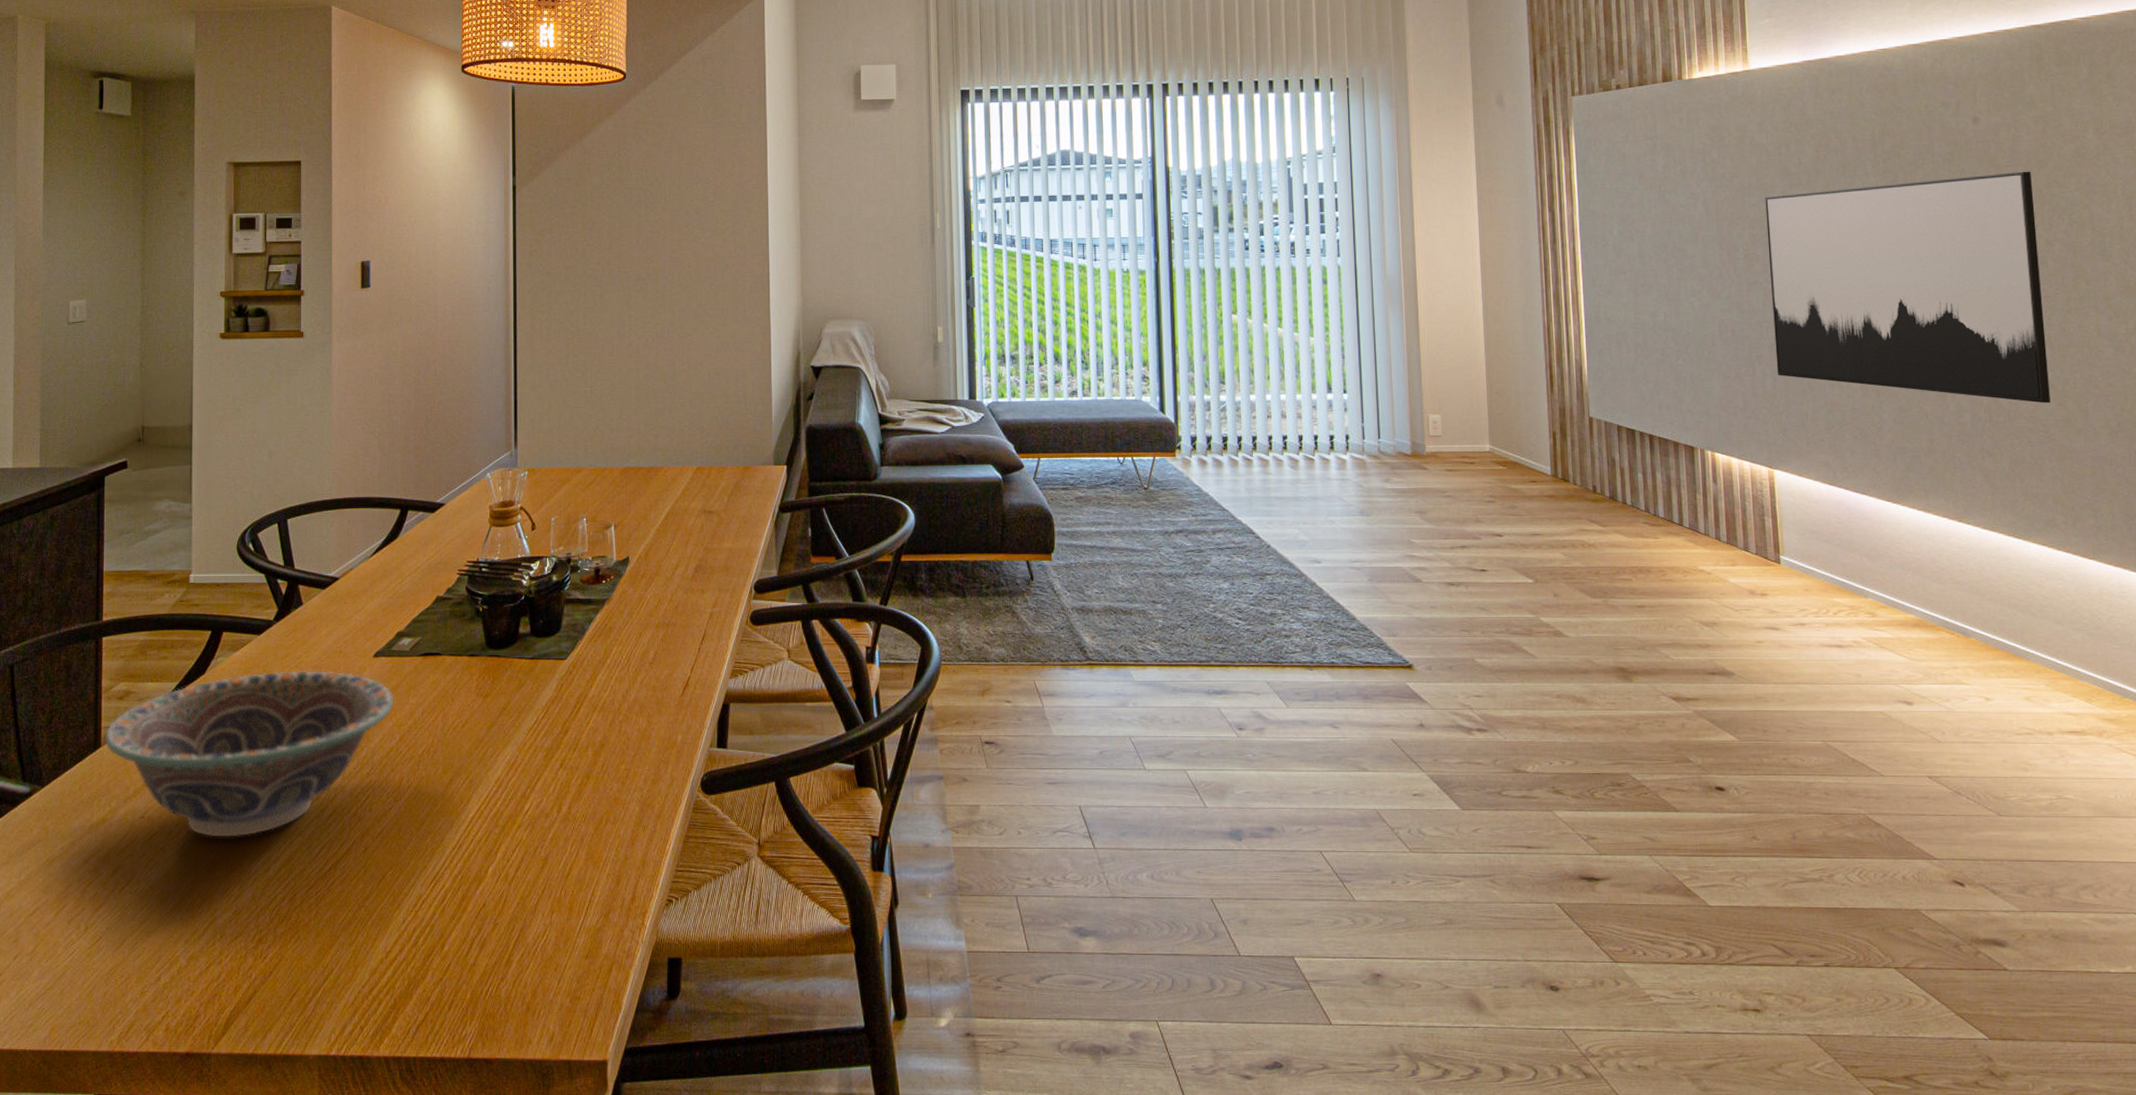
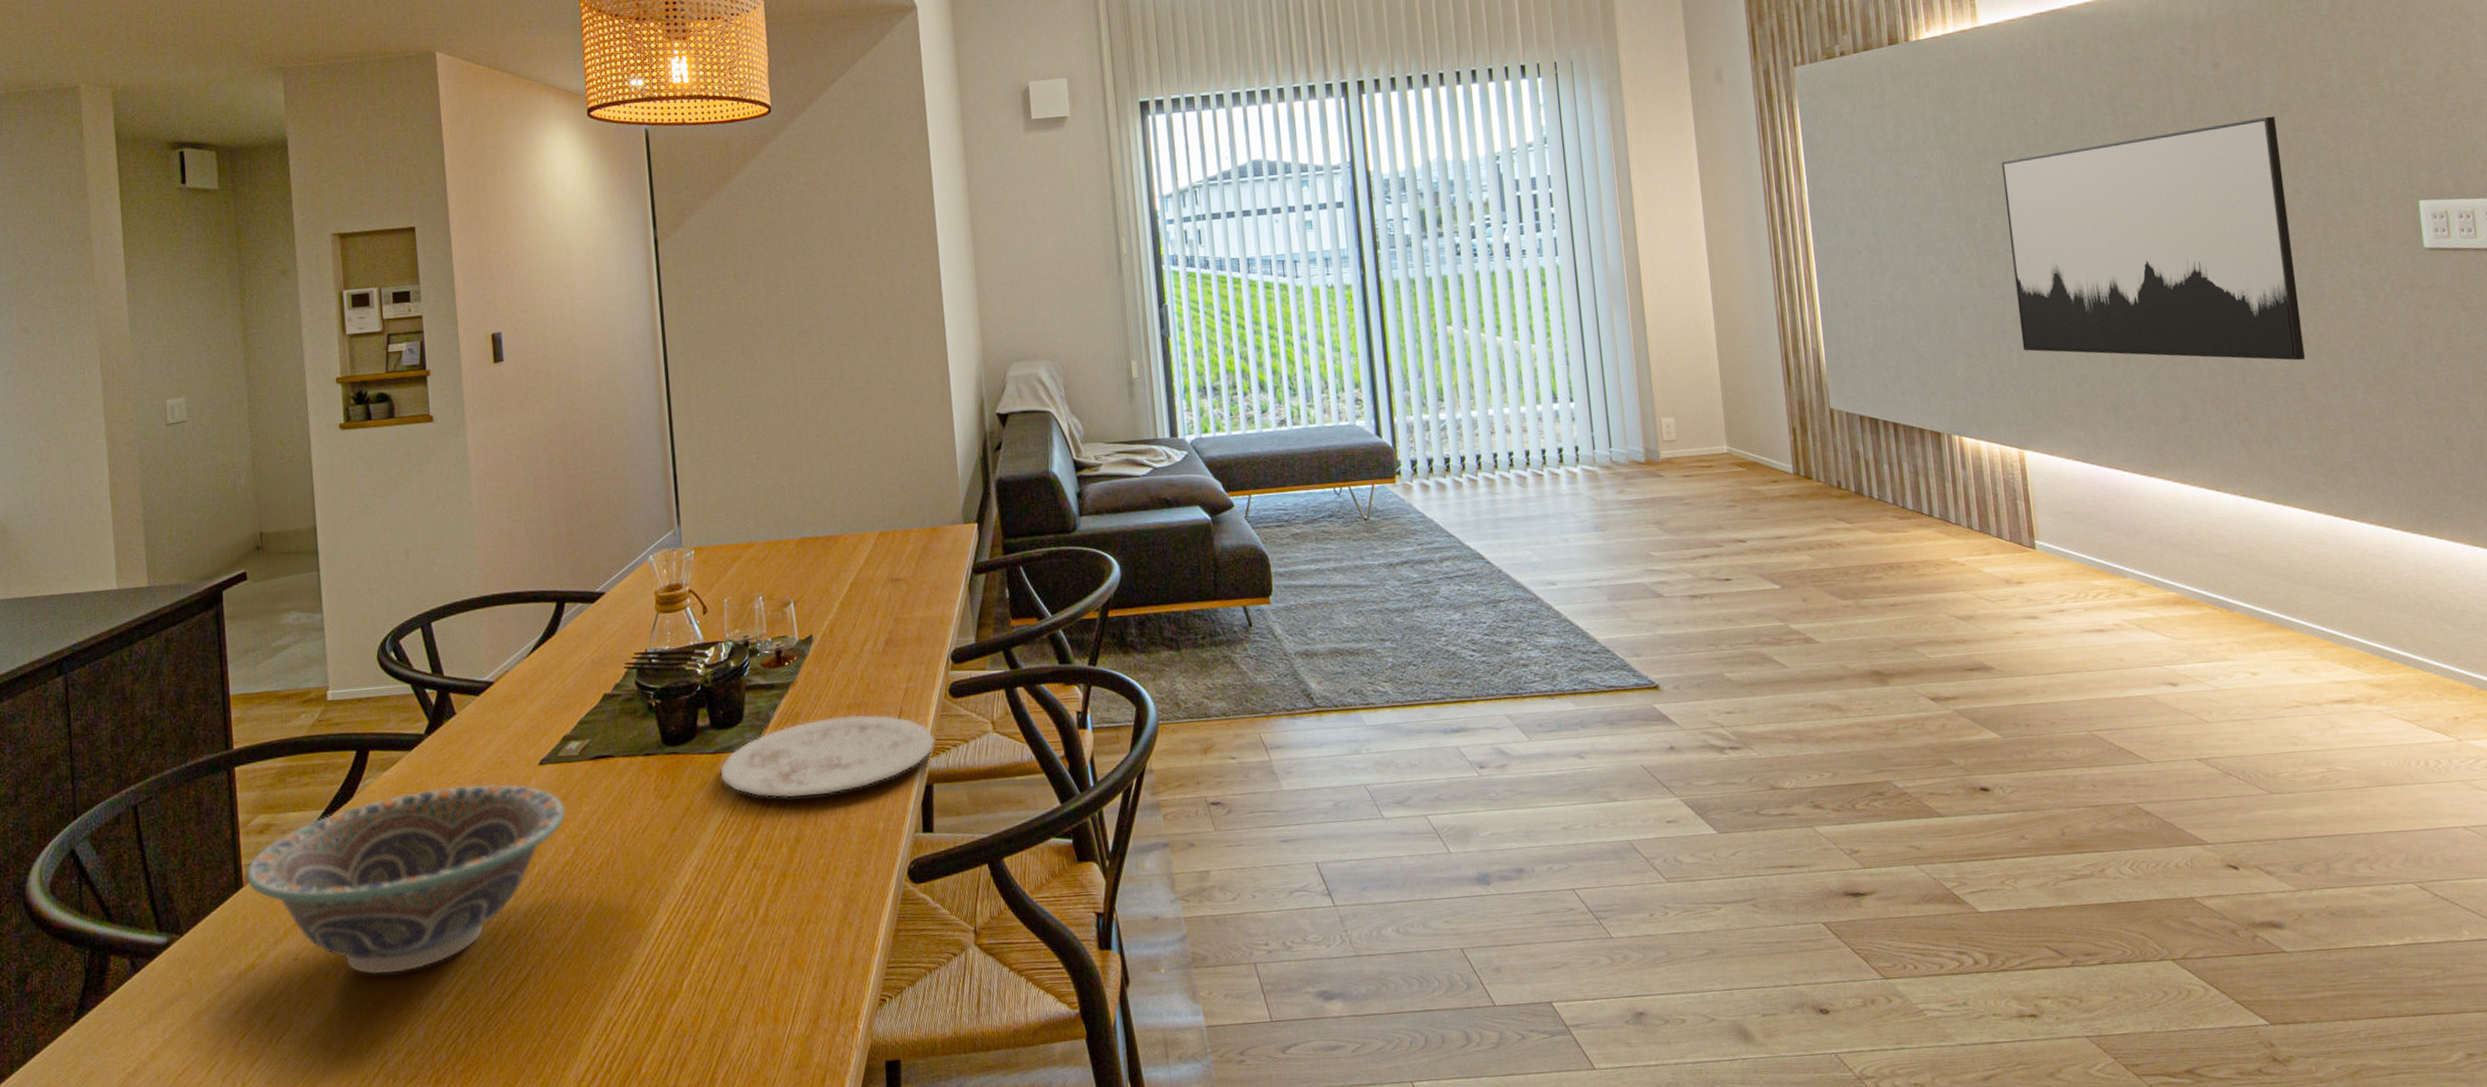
plate: none [536,634,734,706] -> present [720,714,935,798]

